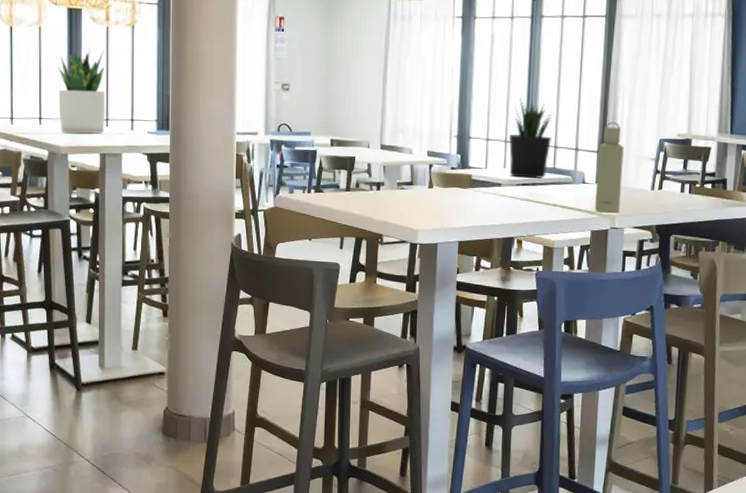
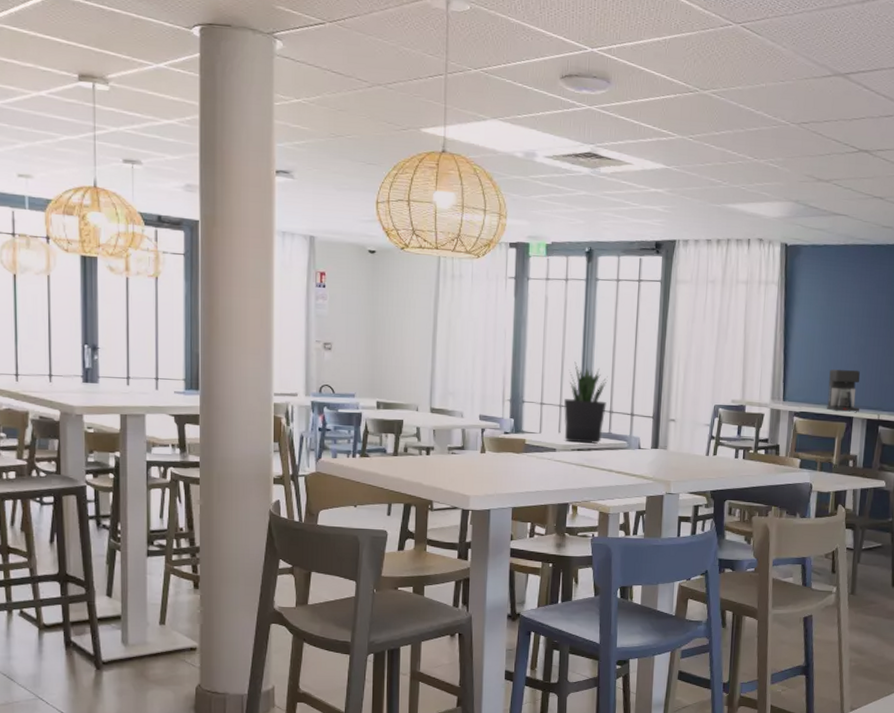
planter: present [58,49,106,134] -> none [71,300,126,393]
bottle: present [595,121,624,213] -> none [651,387,679,478]

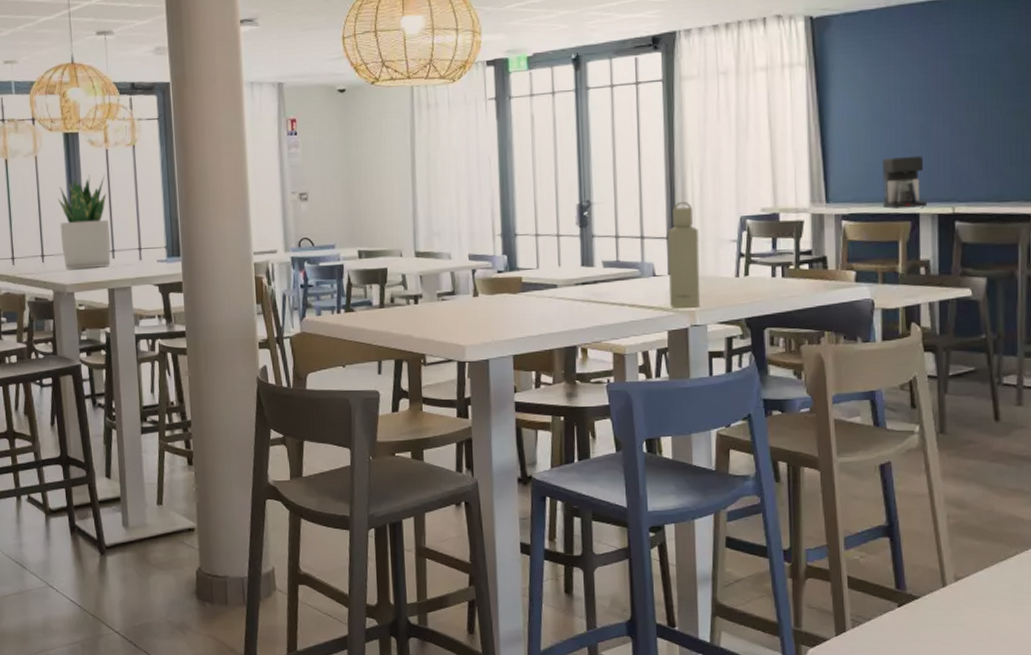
planter: none [71,300,126,393] -> present [58,175,111,270]
planter: present [564,361,608,444] -> none [562,184,611,276]
bottle: none [651,387,679,478] -> present [668,201,701,308]

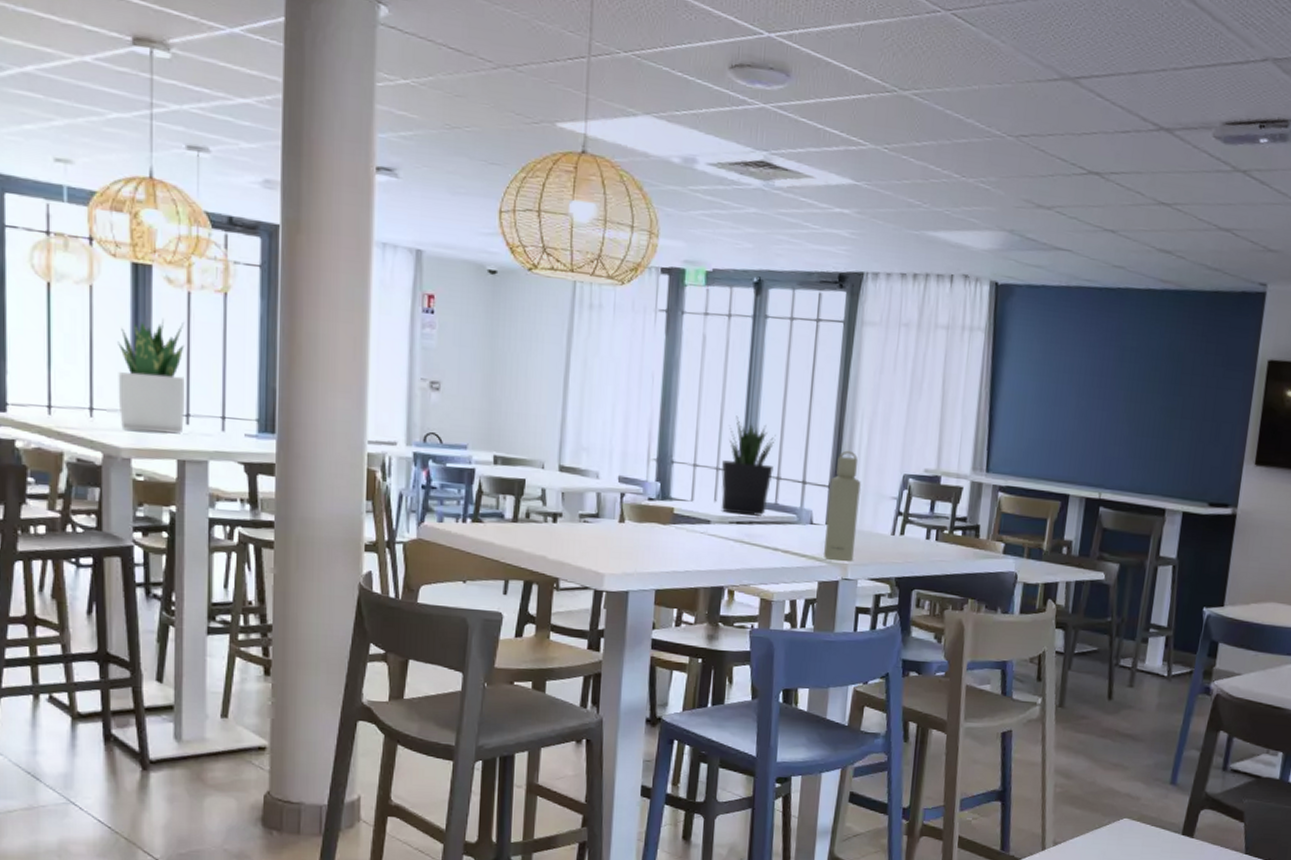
planter: none [562,184,611,276] -> present [721,415,776,516]
coffee maker: present [882,155,928,209] -> none [1037,436,1080,489]

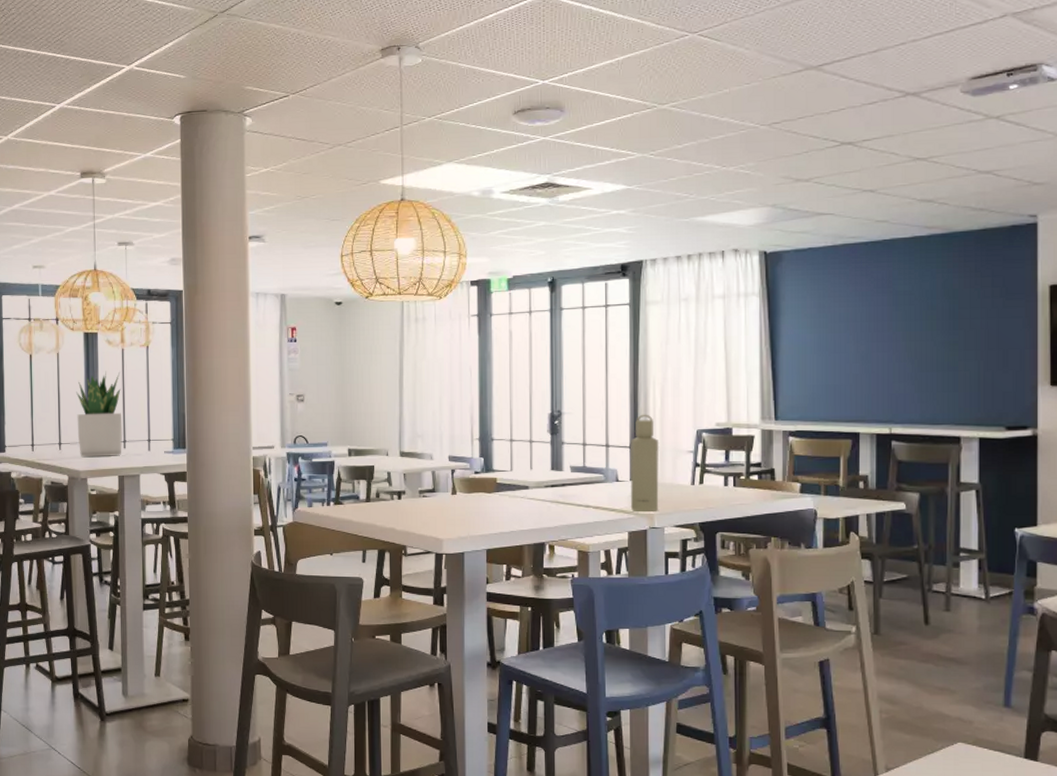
planter: present [721,415,776,516] -> none [535,395,579,479]

